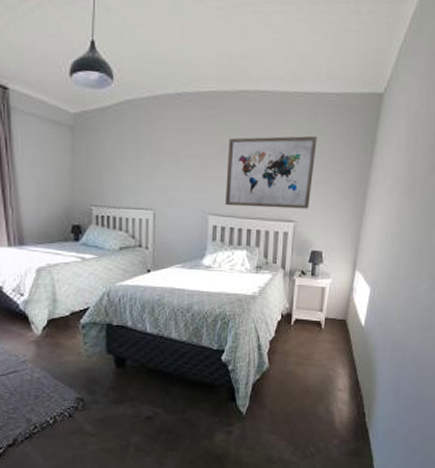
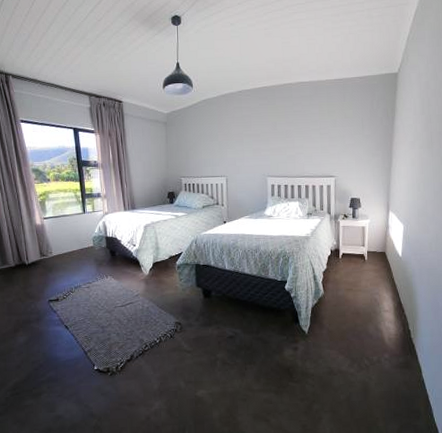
wall art: present [226,135,317,209] -> none [279,110,348,169]

